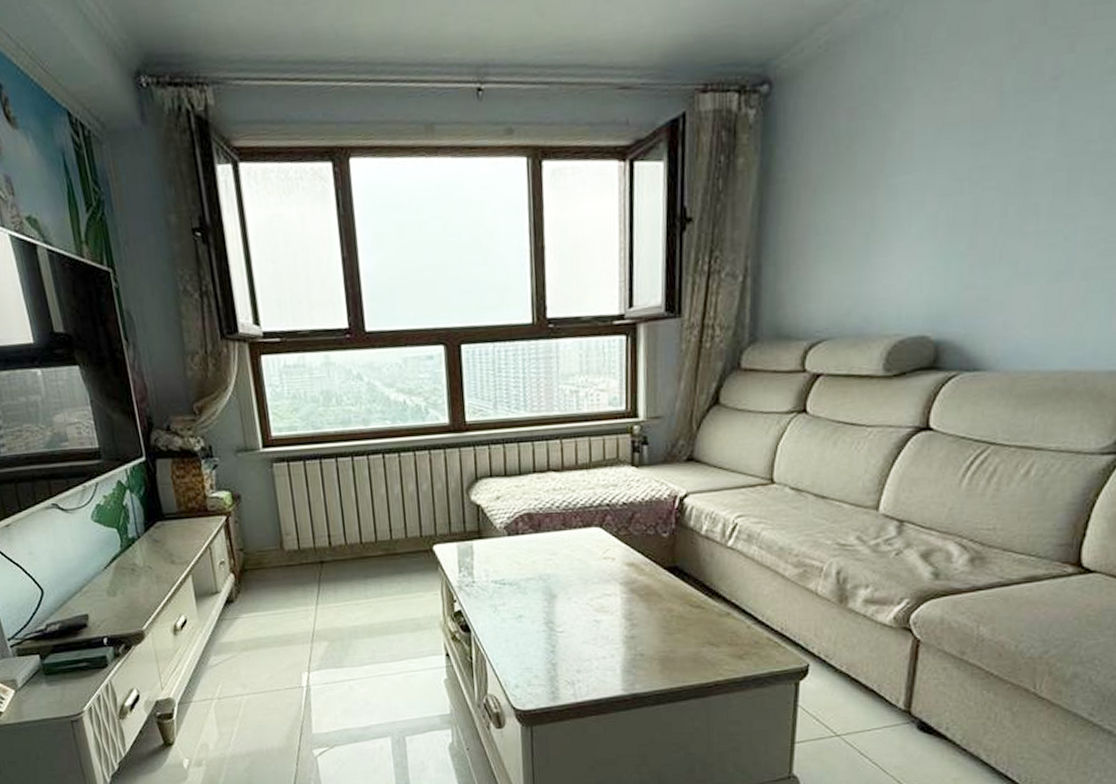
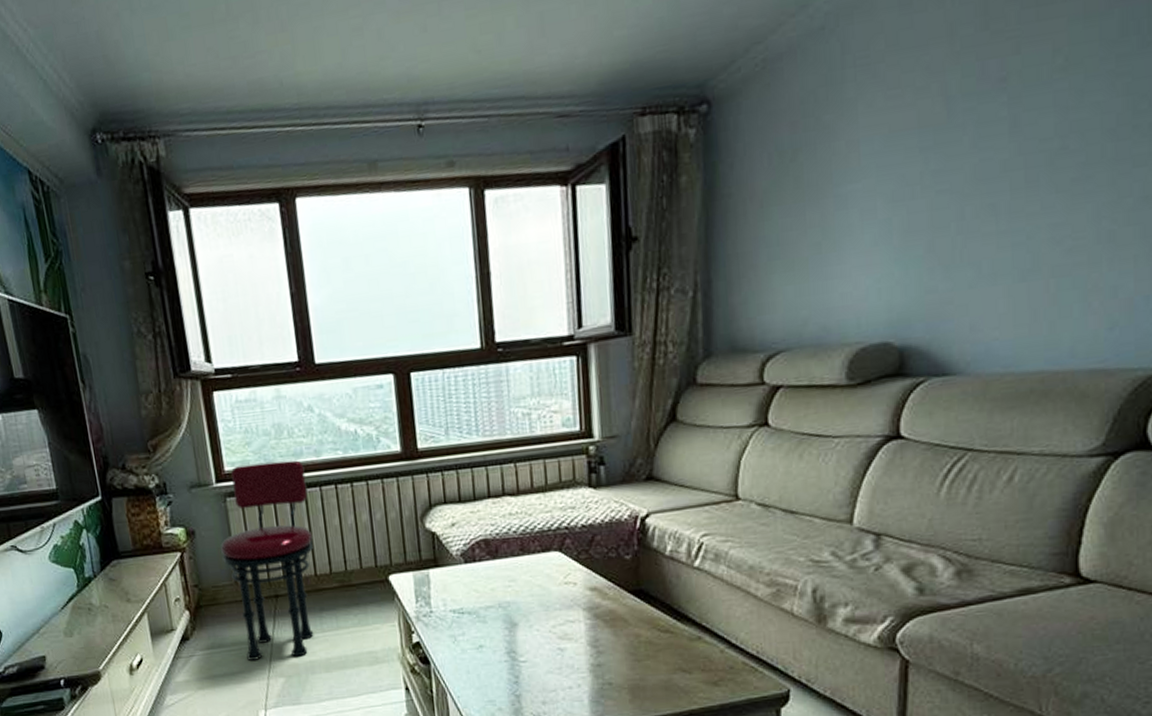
stool: none [266,428,359,624] -> present [221,460,314,661]

